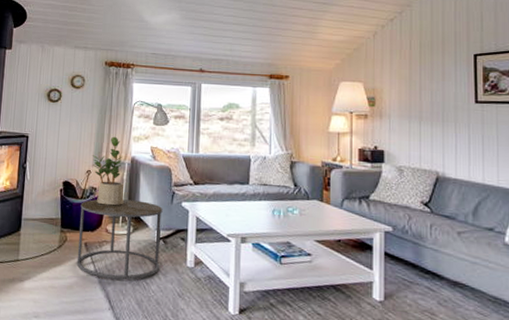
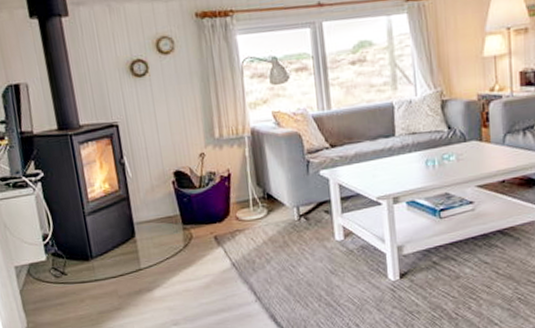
side table: present [76,199,163,281] -> none [200,177,306,271]
potted plant: present [92,136,124,206] -> none [202,107,251,191]

